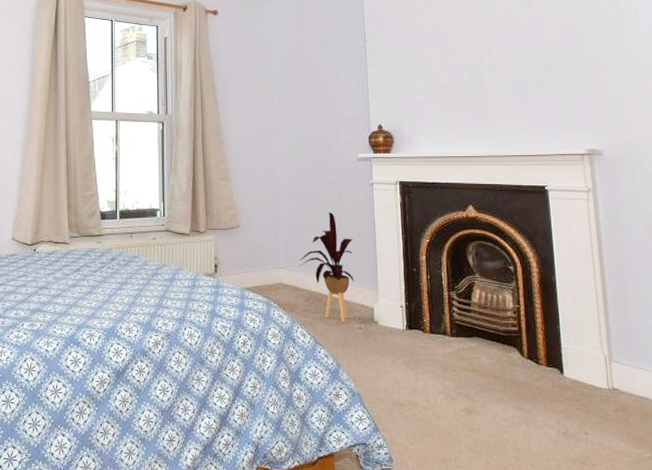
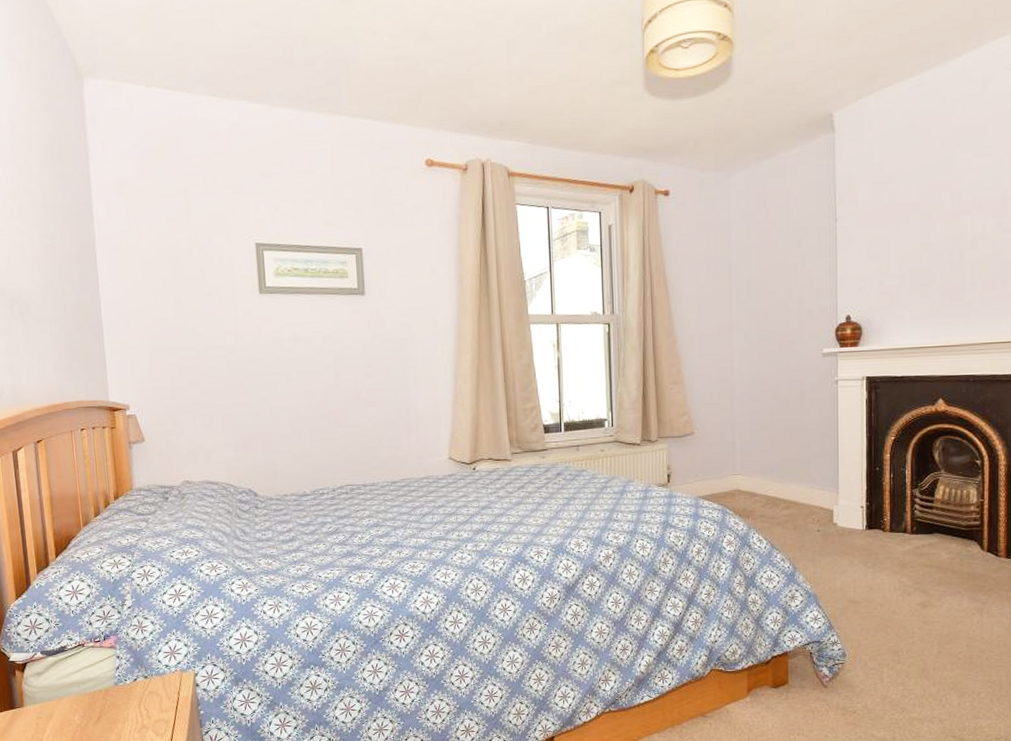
house plant: present [298,212,354,322] -> none [756,413,815,526]

